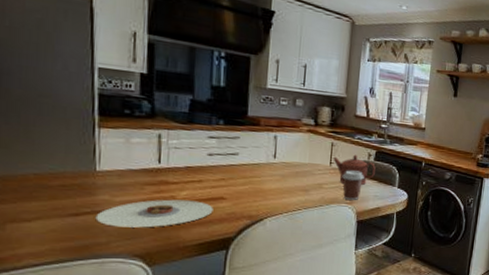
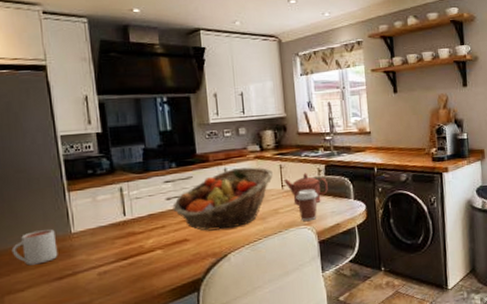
mug: none [22,161,78,197] -> present [11,229,58,266]
plate: present [95,199,213,228] -> none [77,246,180,285]
fruit basket: none [213,137,324,195] -> present [172,167,274,231]

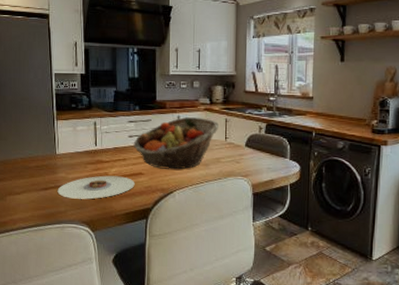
mug: present [11,229,58,266] -> none [14,148,46,175]
plate: none [77,246,180,285] -> present [57,175,135,199]
teapot: present [284,173,328,205] -> none [228,129,267,158]
coffee cup: present [296,189,318,221] -> none [237,144,257,173]

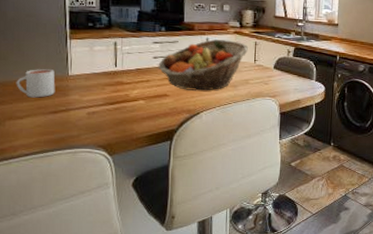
mug: none [14,148,46,175] -> present [16,69,55,98]
plate: present [57,175,135,199] -> none [69,97,159,122]

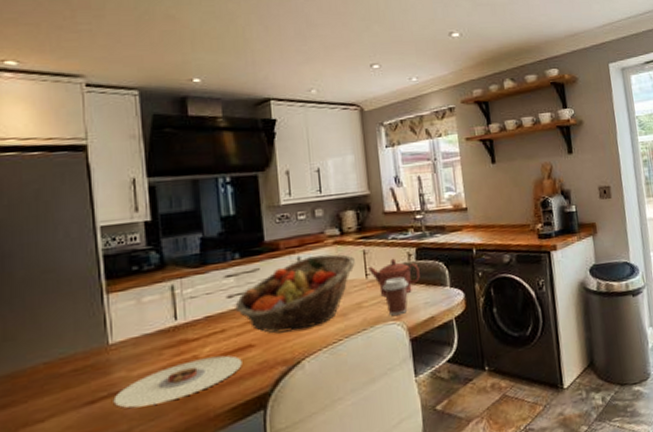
mug: present [16,69,55,98] -> none [31,341,91,388]
plate: none [69,97,159,122] -> present [113,355,242,408]
teapot: none [257,52,295,79] -> present [368,258,420,297]
coffee cup: none [265,66,285,94] -> present [382,277,409,316]

